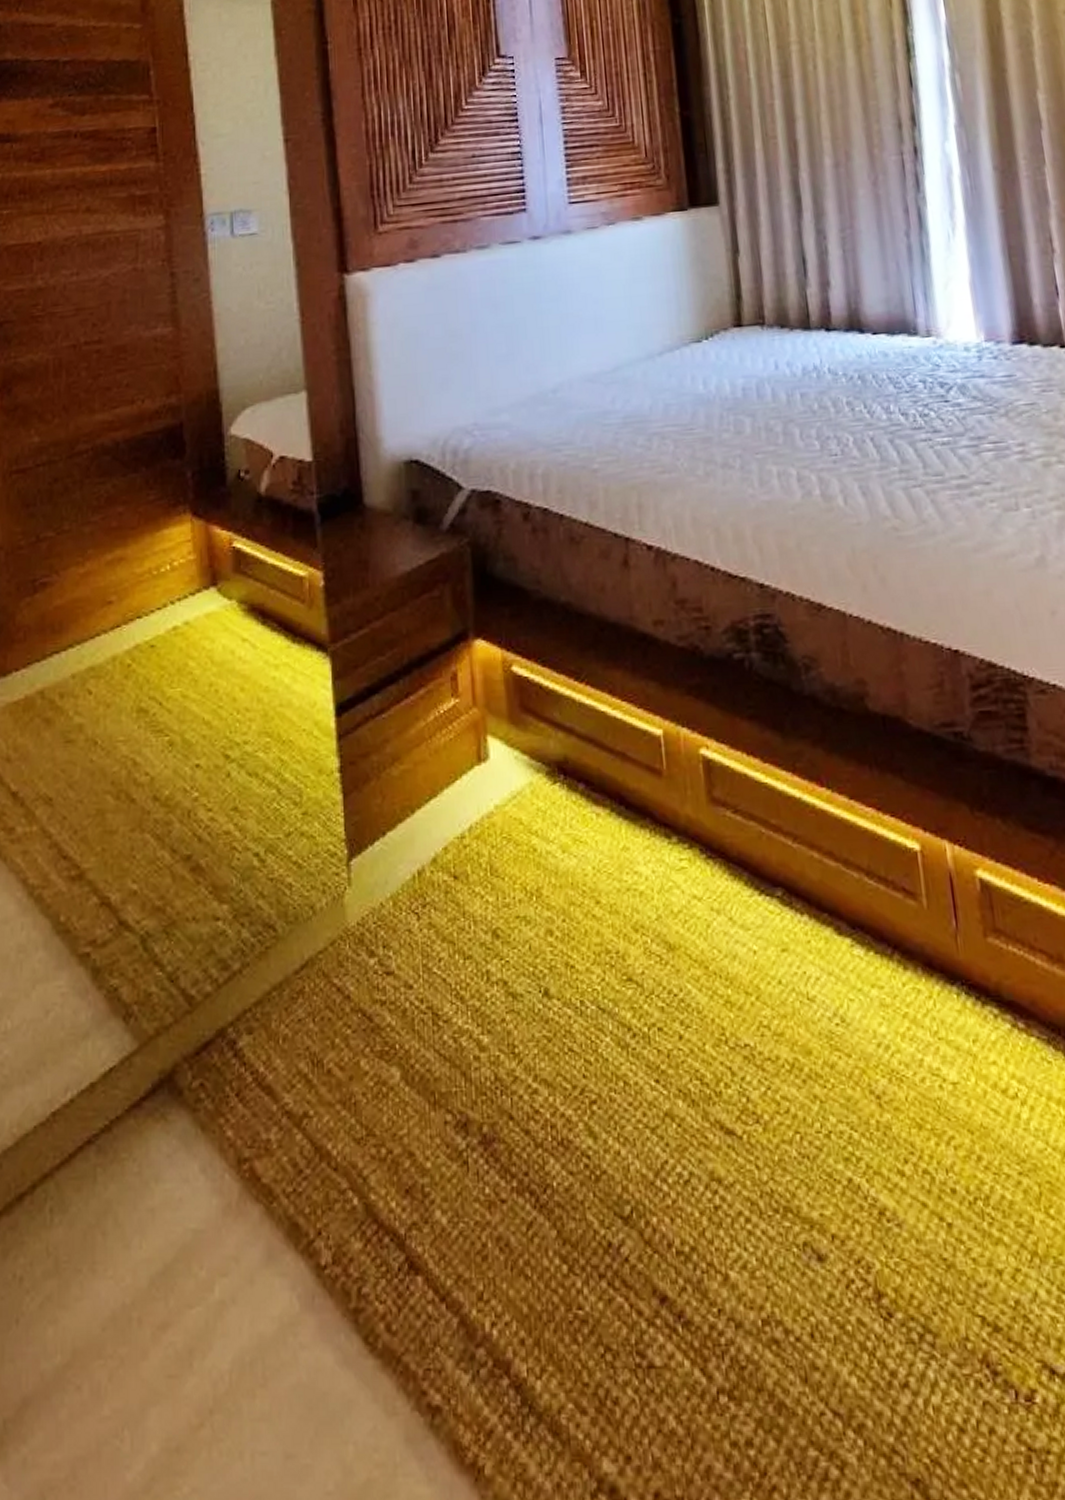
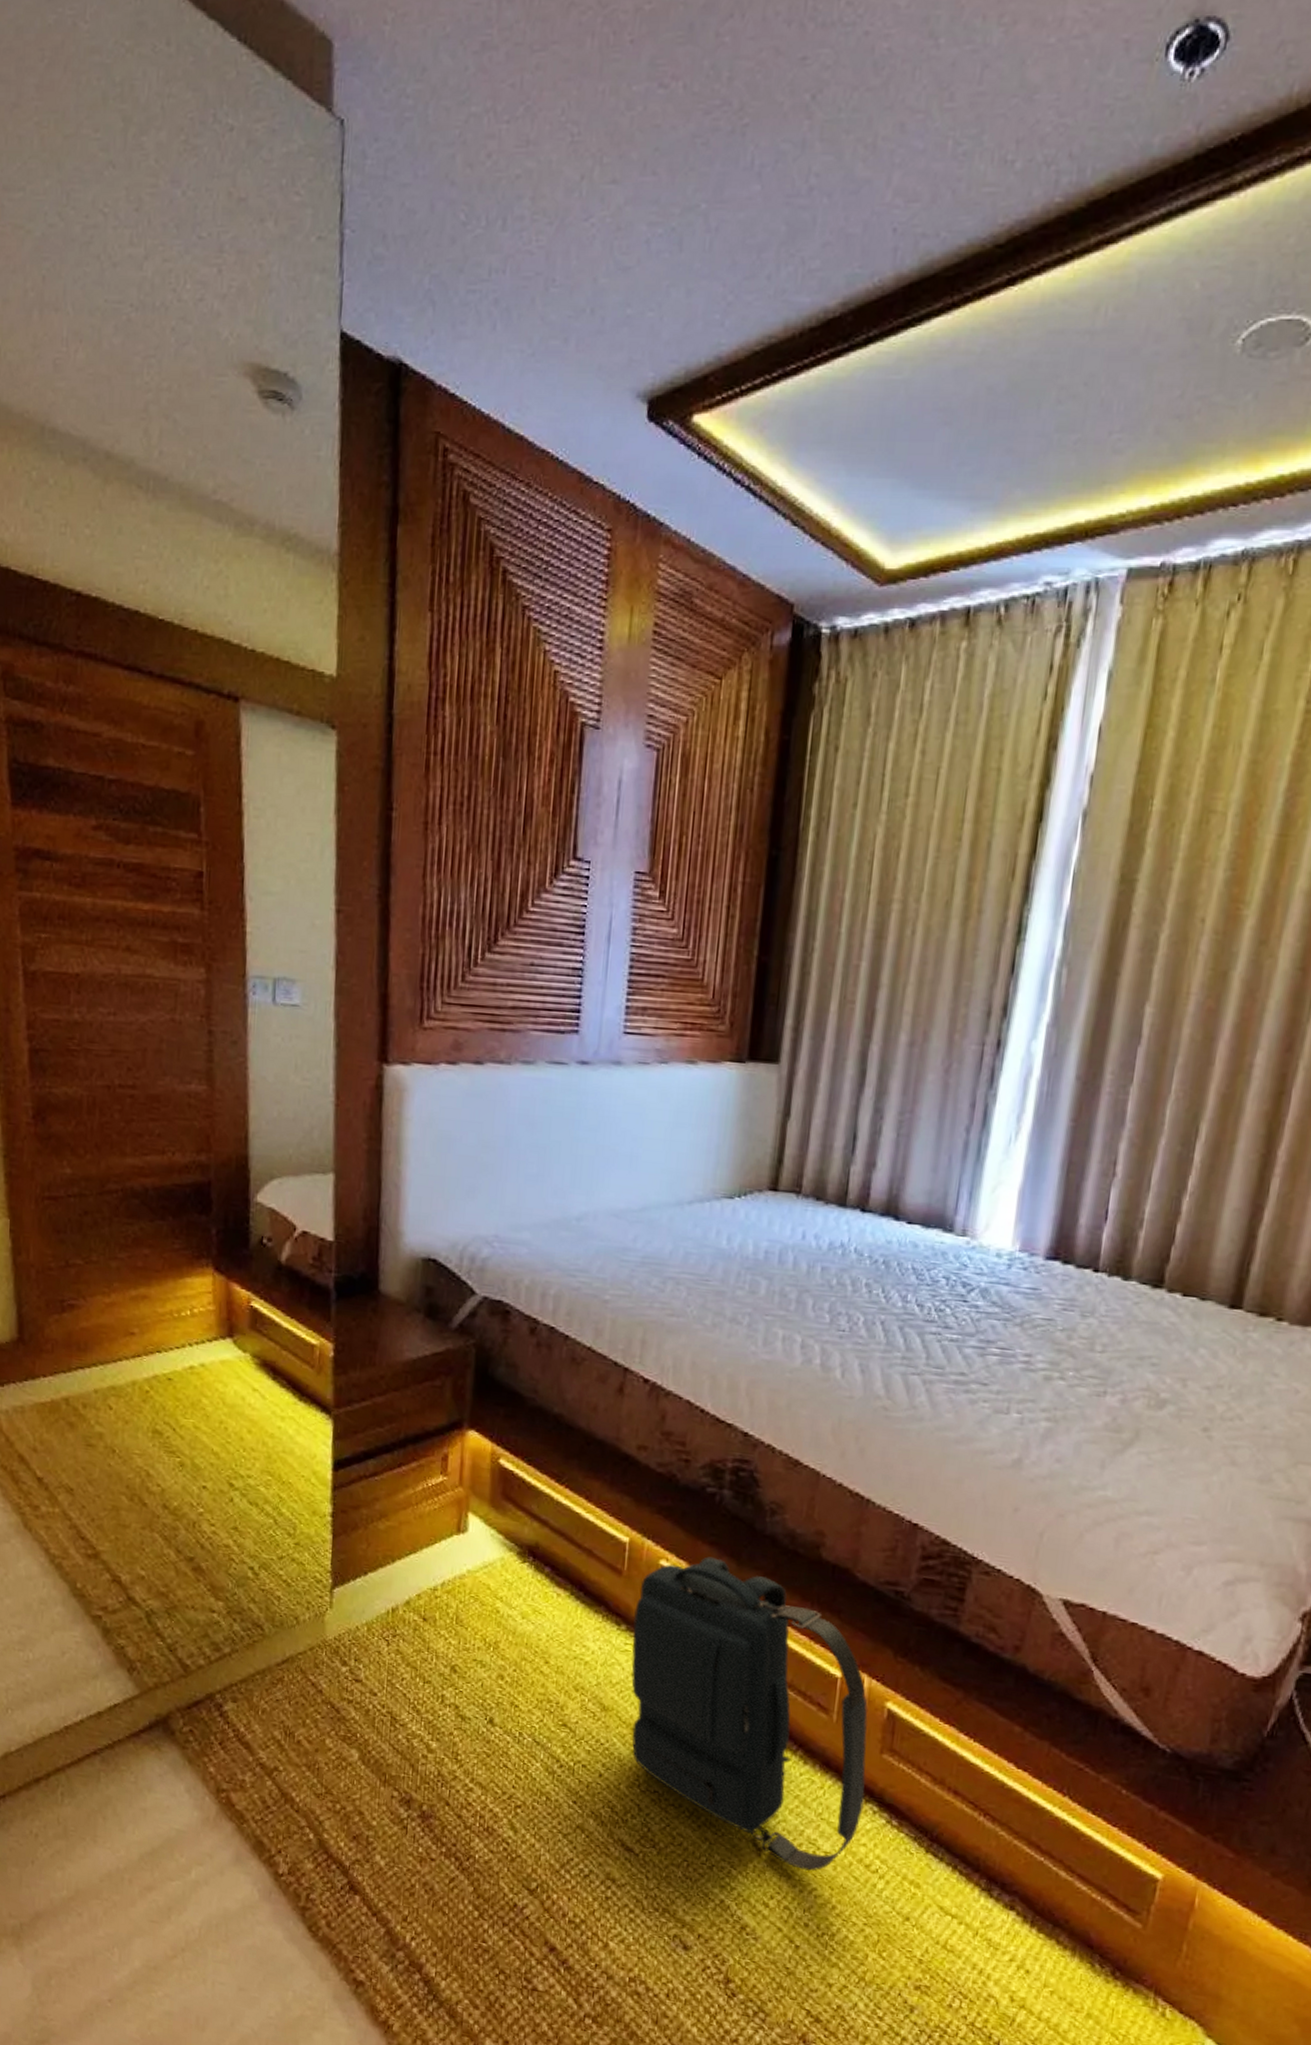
backpack: none [683,733,983,1115] -> present [631,1556,868,1872]

